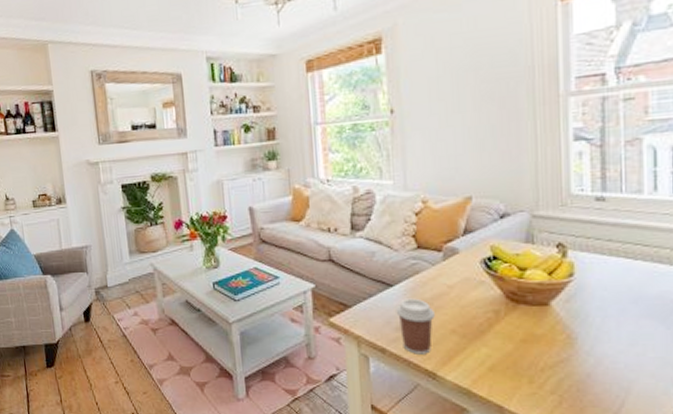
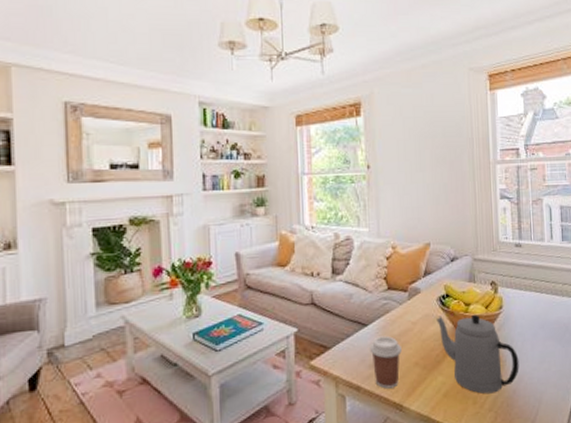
teapot: none [480,280,597,374] -> present [436,314,519,394]

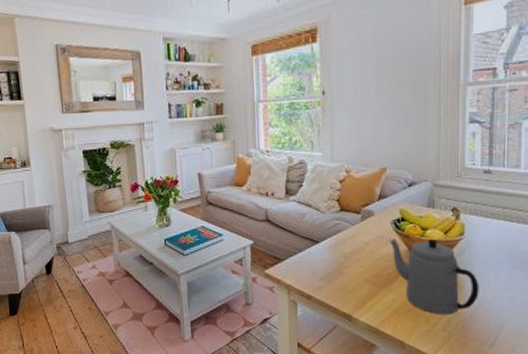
coffee cup: present [369,335,402,389] -> none [321,253,352,300]

